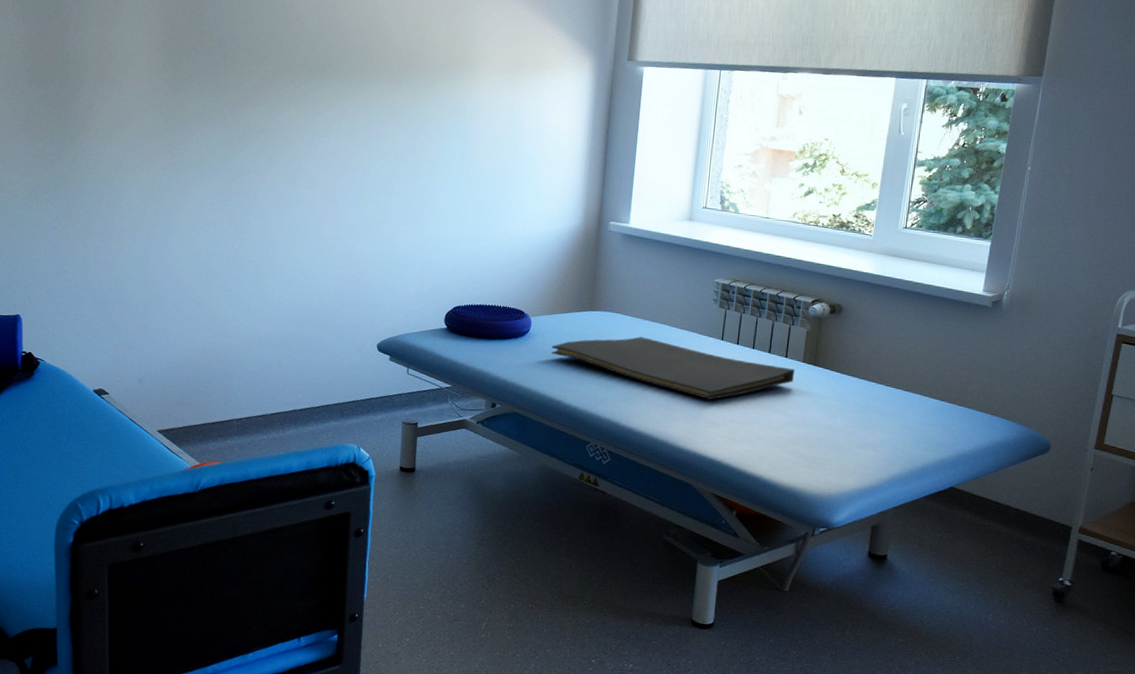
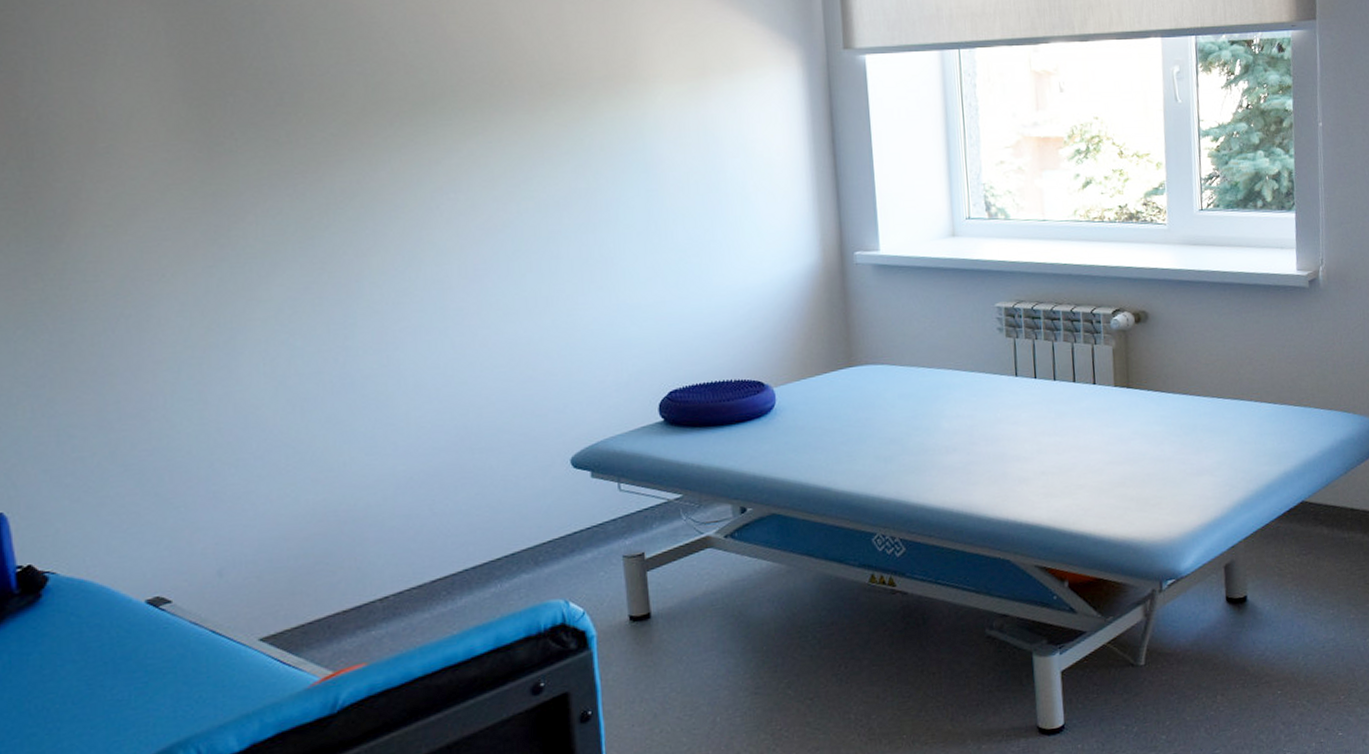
hand towel: present [551,337,795,400] -> none [807,389,1108,452]

